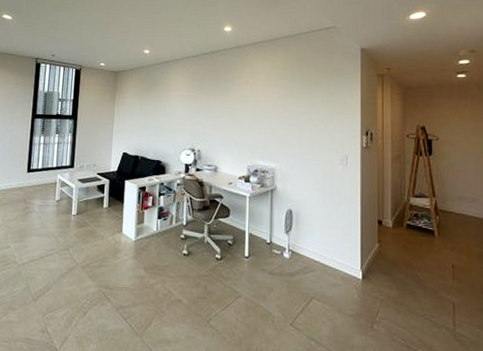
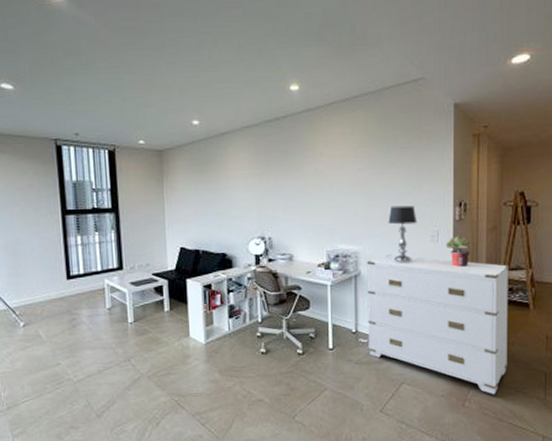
dresser: none [281,173,415,320] -> present [367,254,509,395]
table lamp: none [302,130,328,183] -> present [388,205,417,263]
potted plant: none [354,160,379,190] -> present [445,235,473,267]

